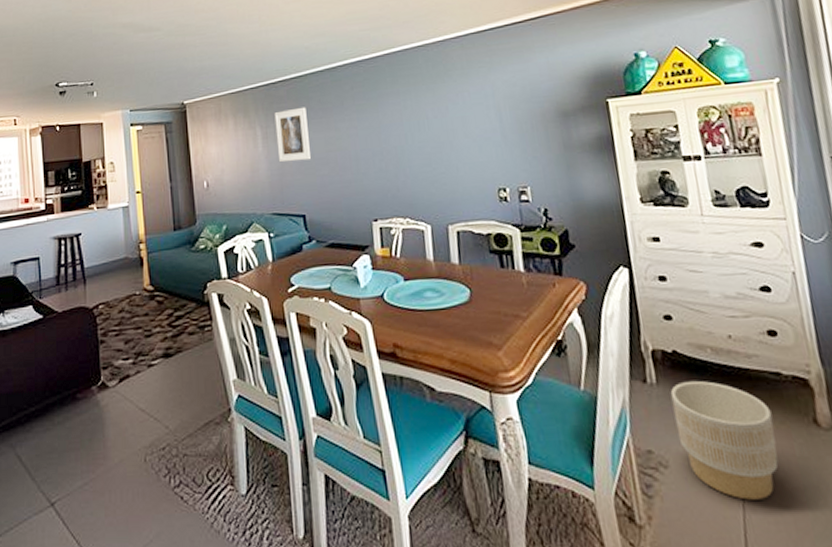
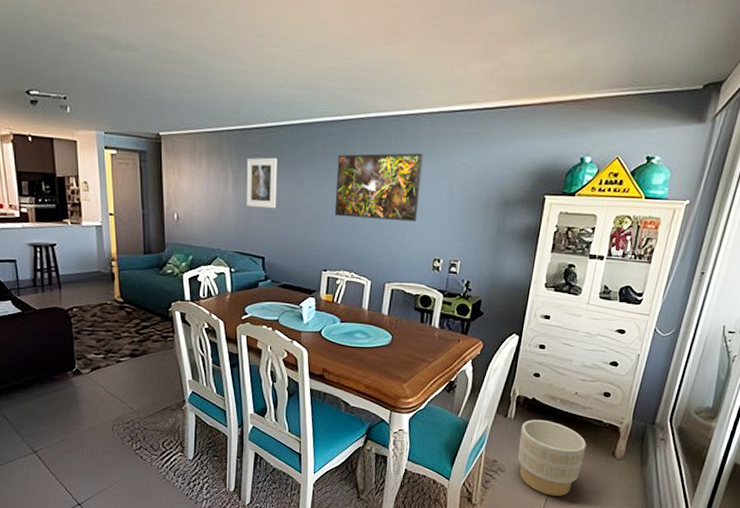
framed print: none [368,78,469,158] -> present [334,153,423,222]

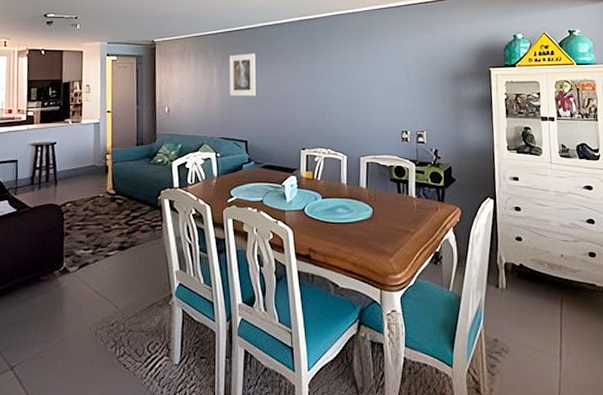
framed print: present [334,153,423,222] -> none [307,41,382,100]
planter: present [517,419,587,496] -> none [515,287,587,378]

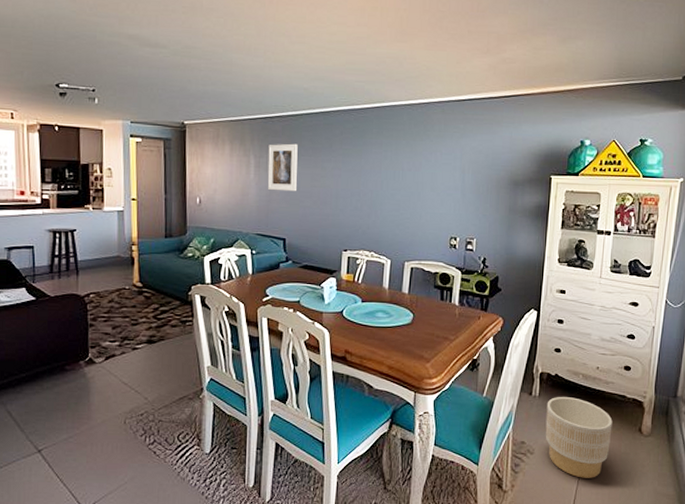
planter: none [515,287,587,378] -> present [545,396,613,478]

